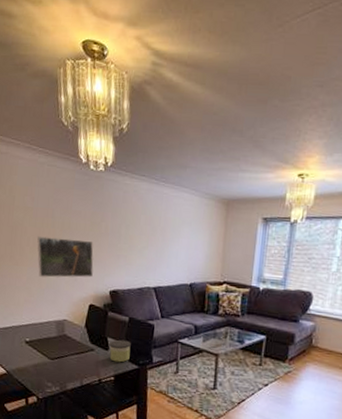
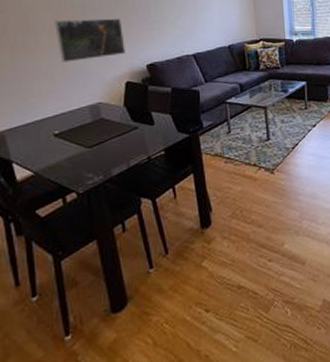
candle: present [109,339,131,363] -> none [154,111,178,136]

